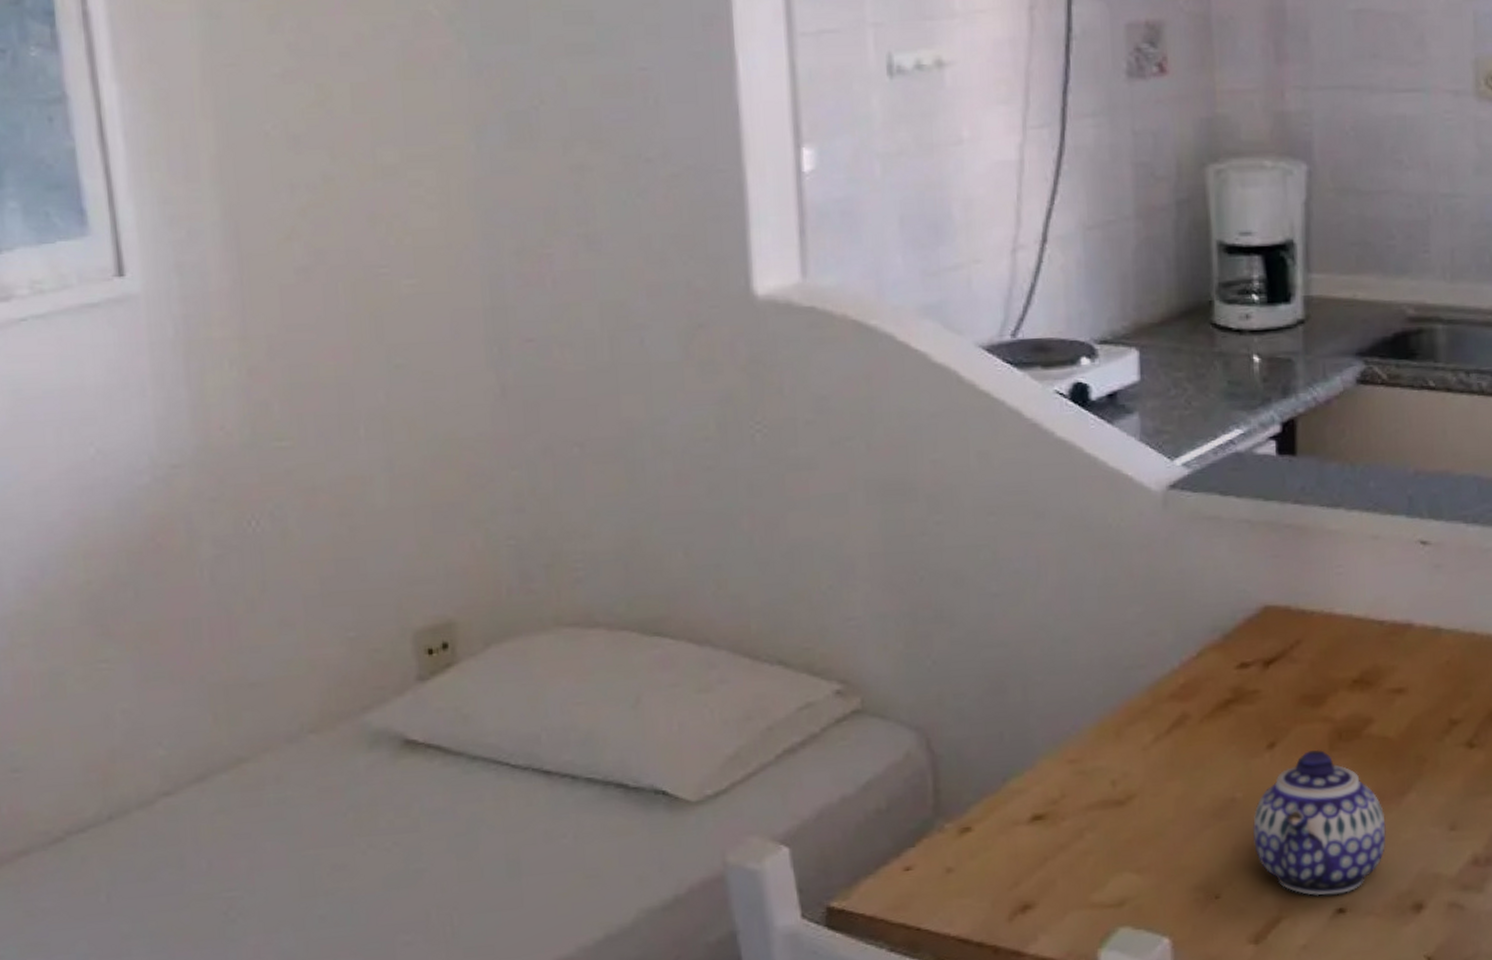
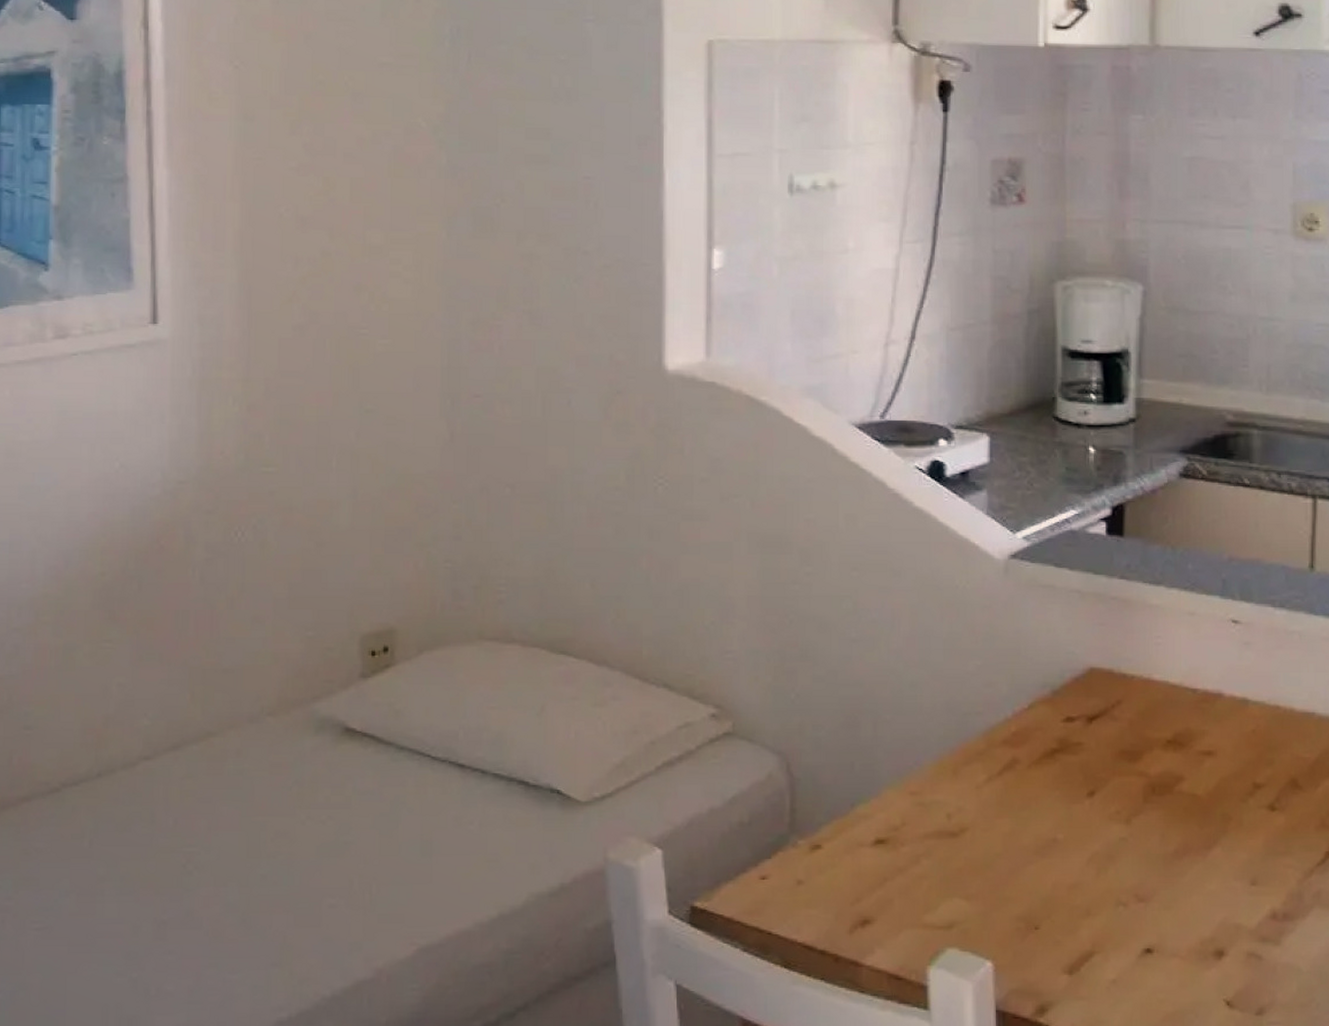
teapot: present [1252,749,1386,896] -> none [1071,800,1192,935]

